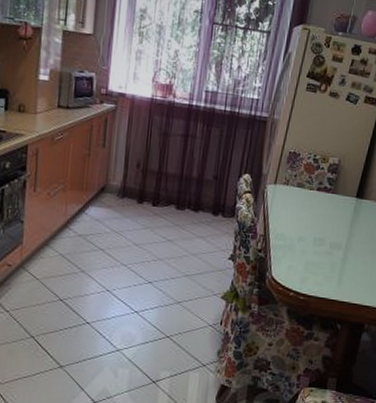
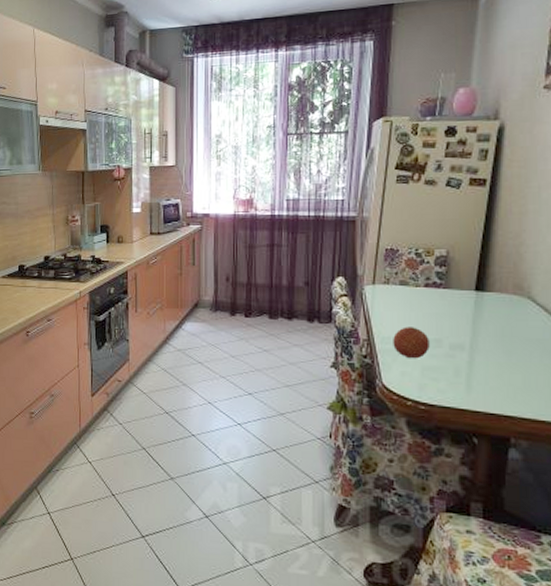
fruit: none [284,225,315,255] -> present [393,327,430,359]

